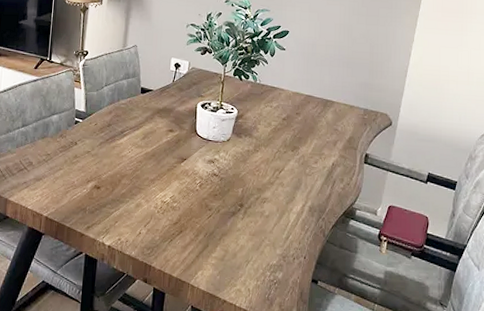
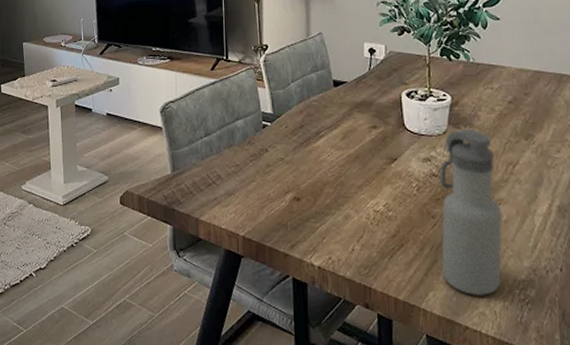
water bottle: none [211,138,266,277] -> present [439,128,502,297]

